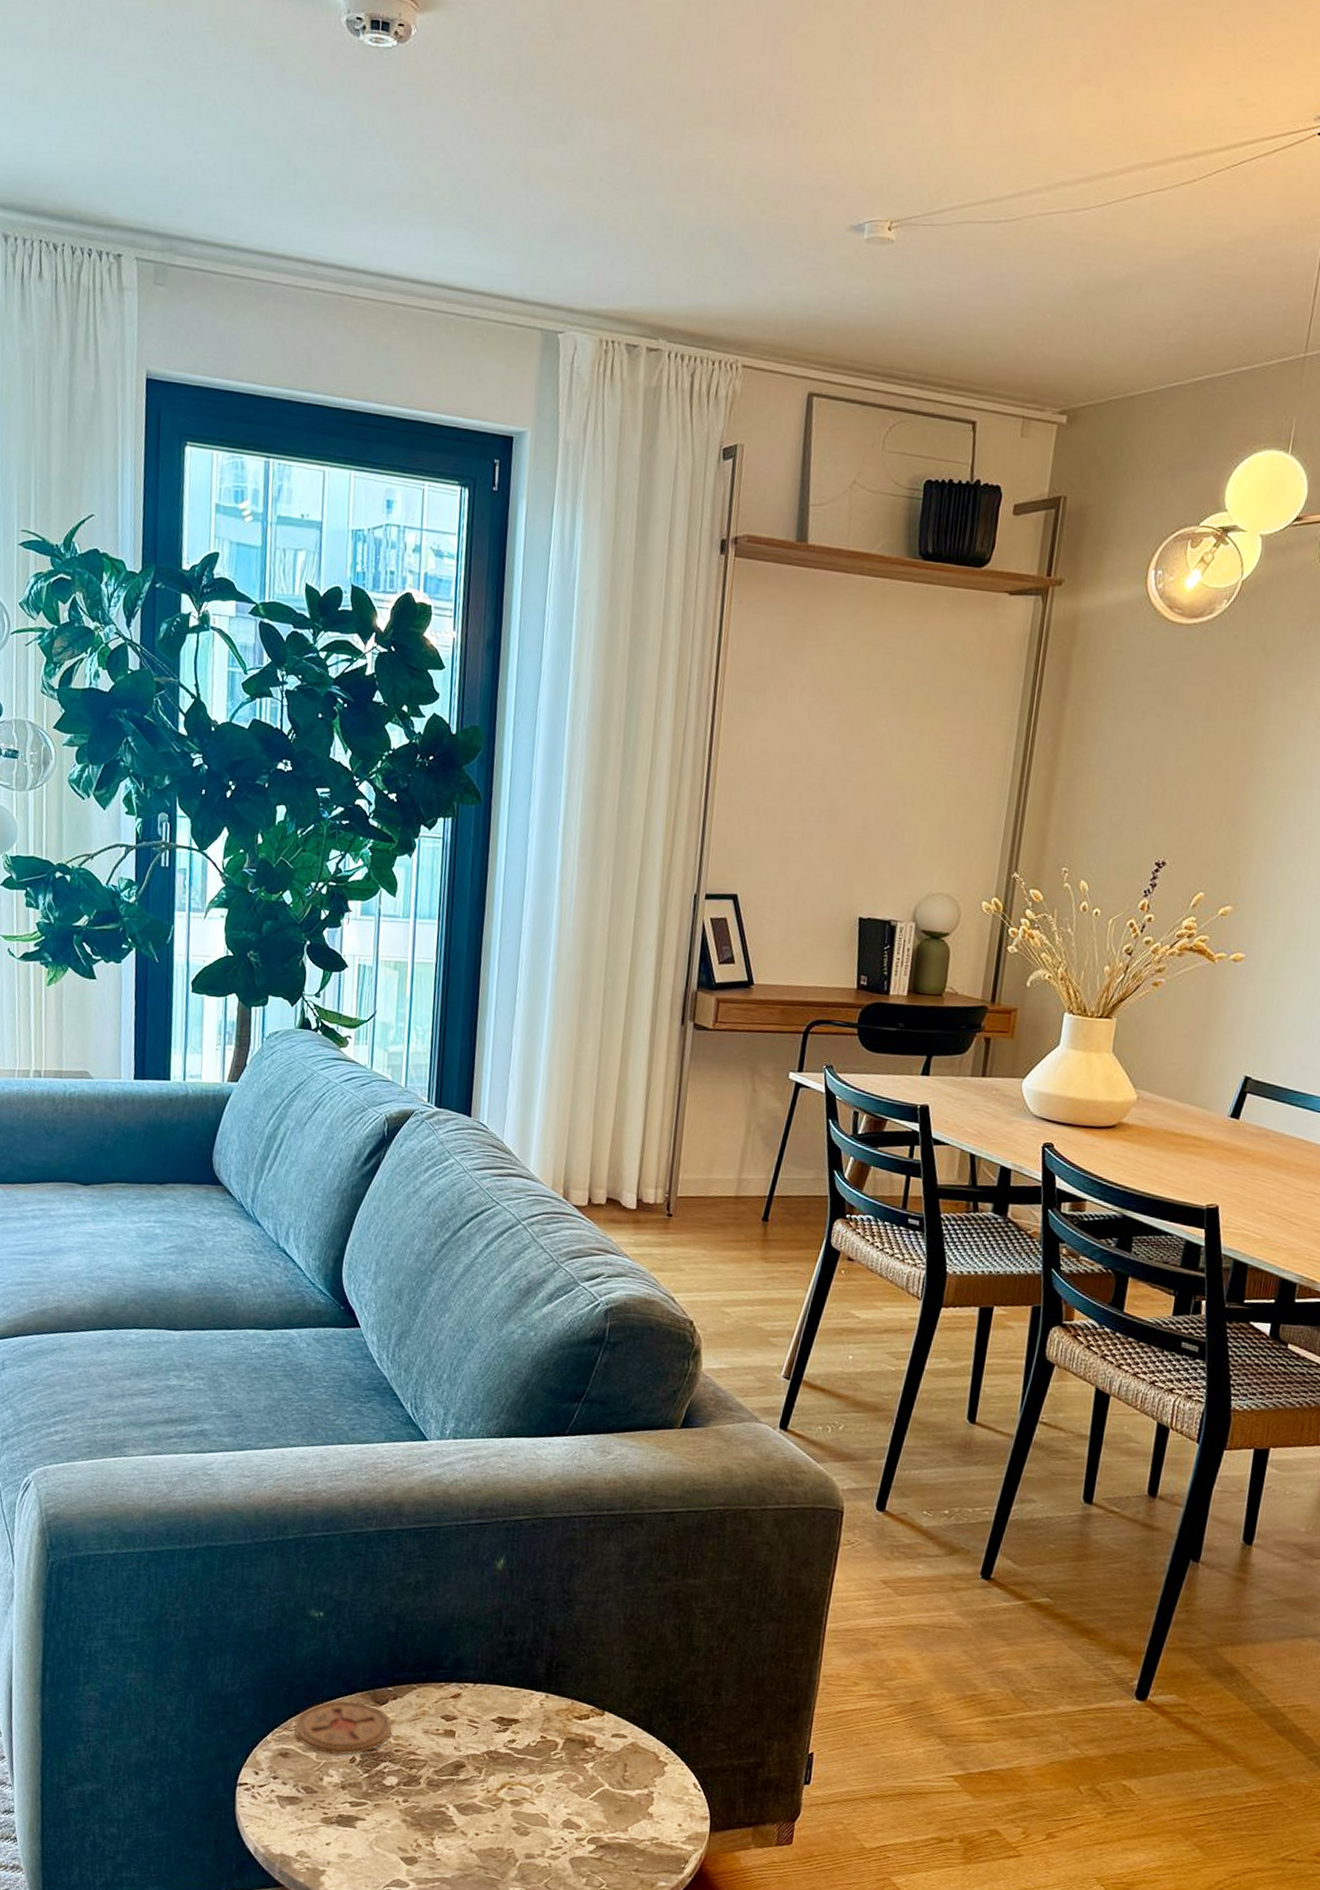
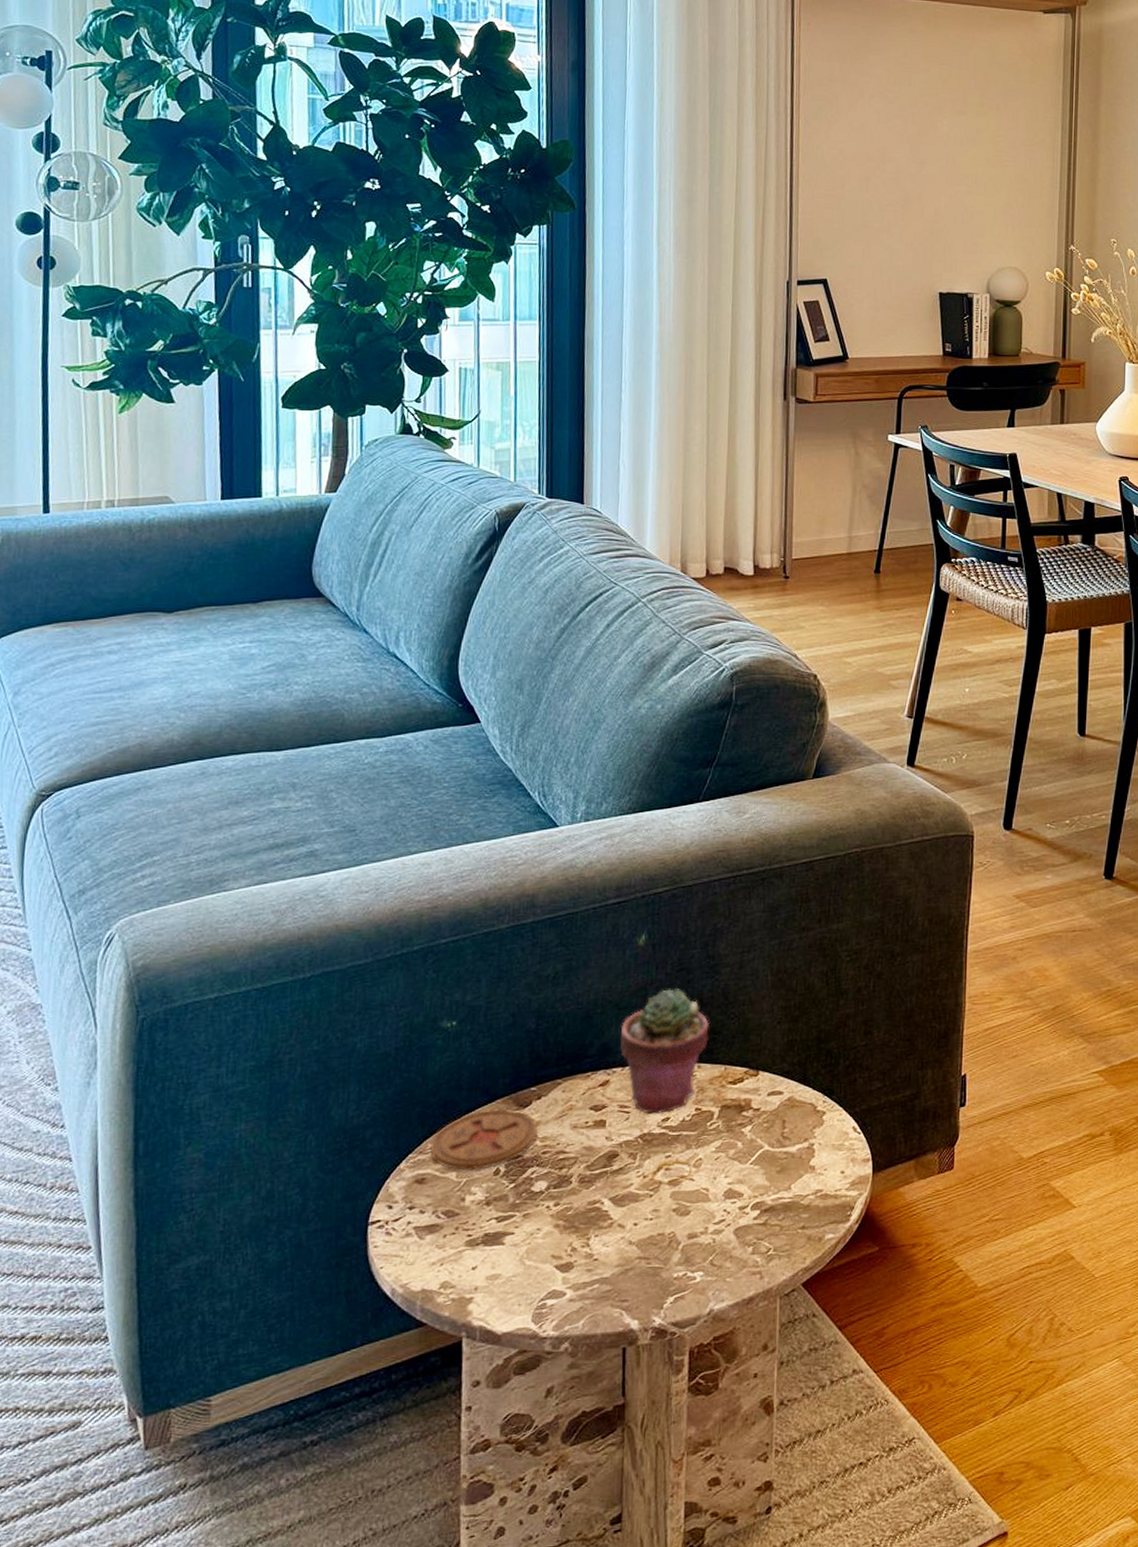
potted succulent: none [473,1616,560,1735] -> present [620,989,709,1114]

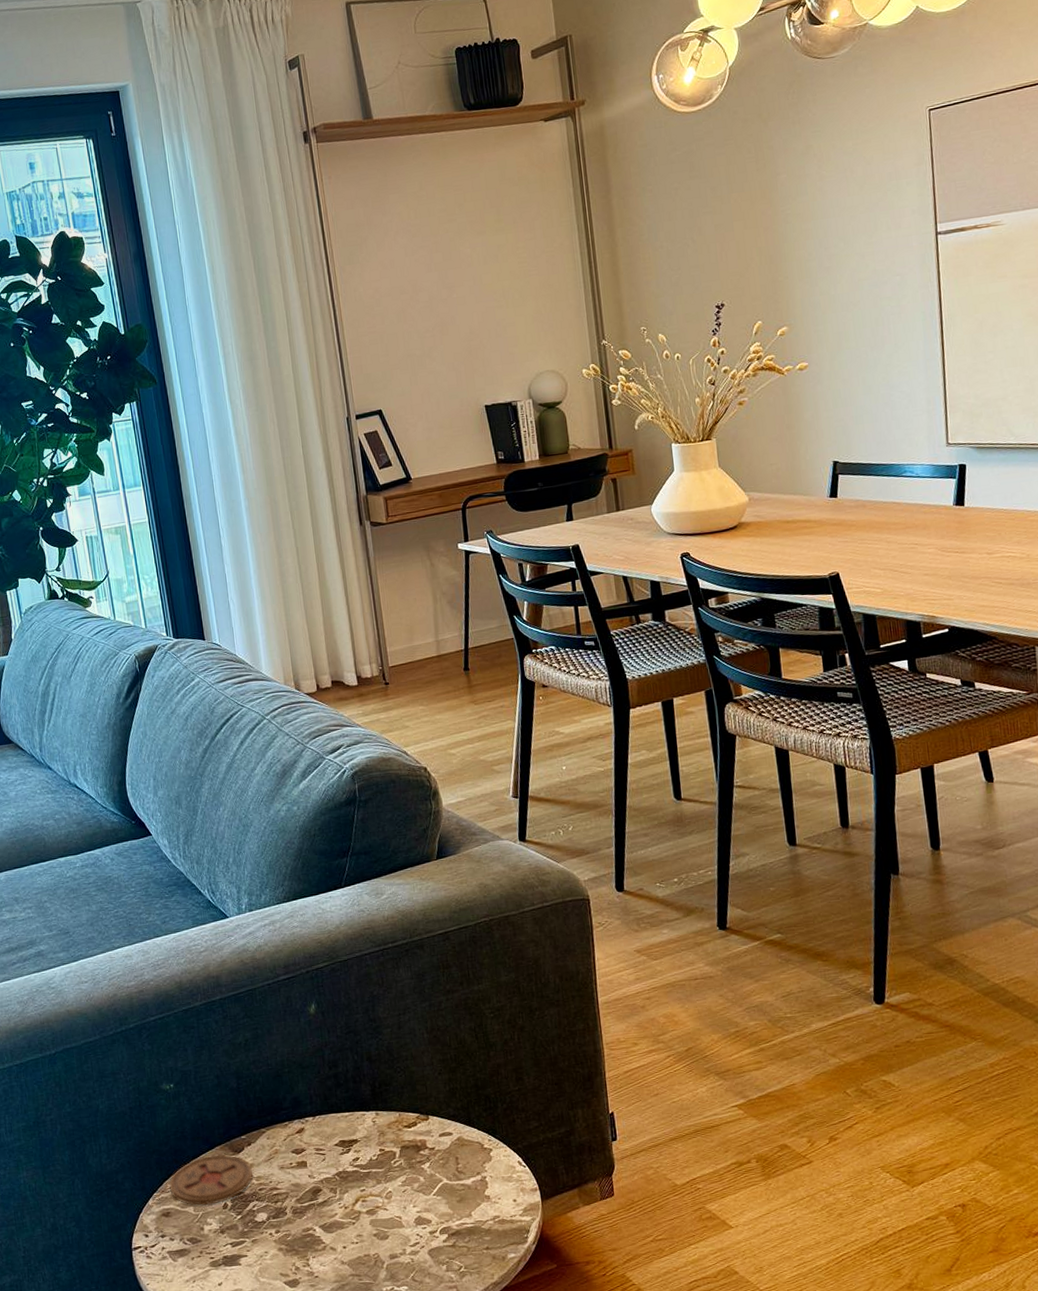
potted succulent: present [620,989,709,1114] -> none [307,1049,381,1155]

